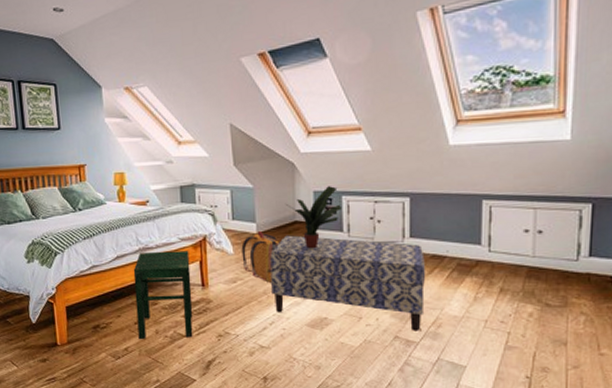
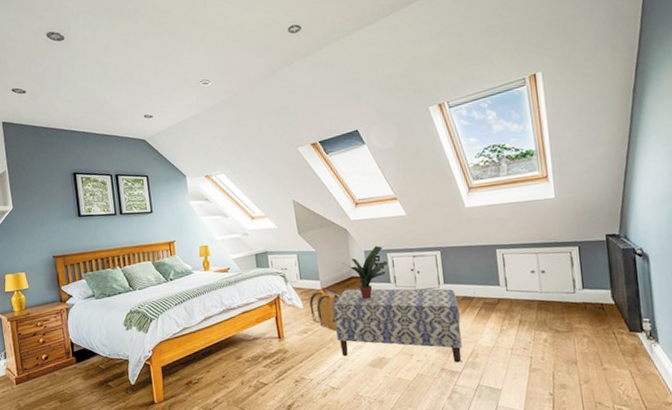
stool: present [133,251,193,340] -> none [219,308,274,392]

